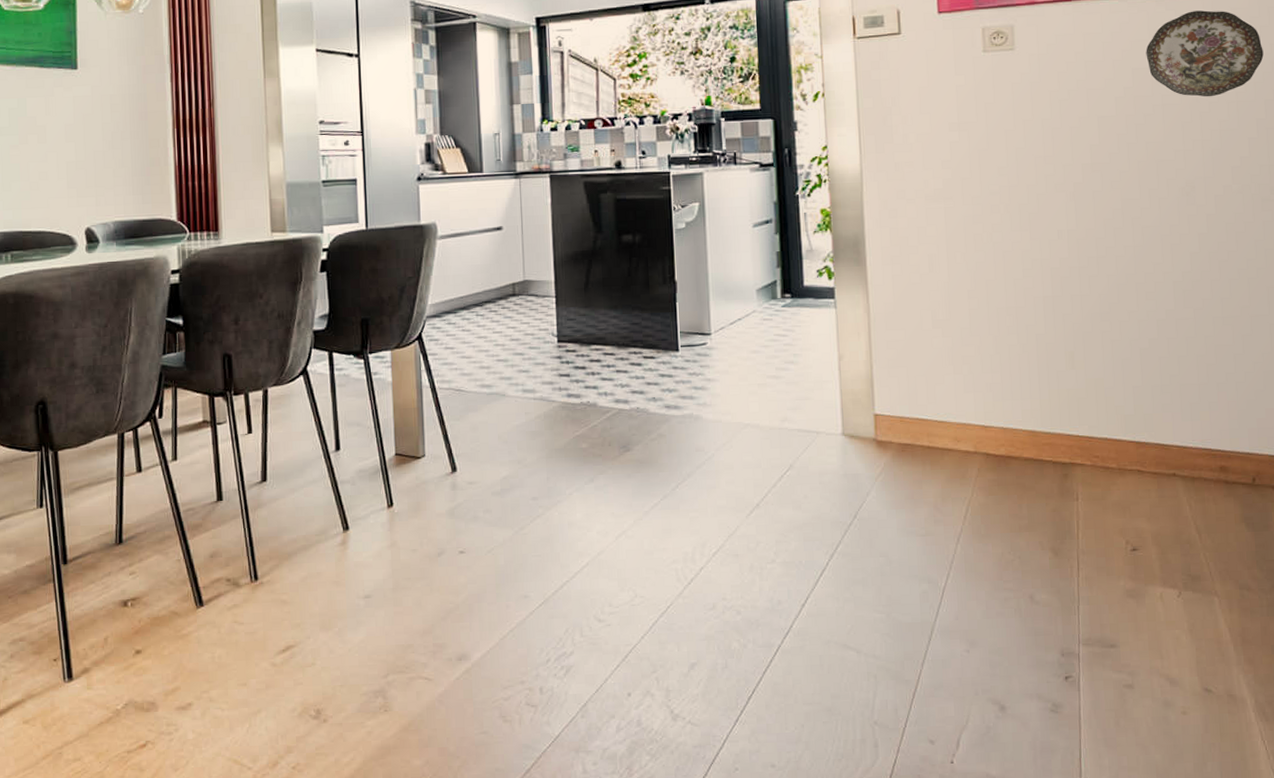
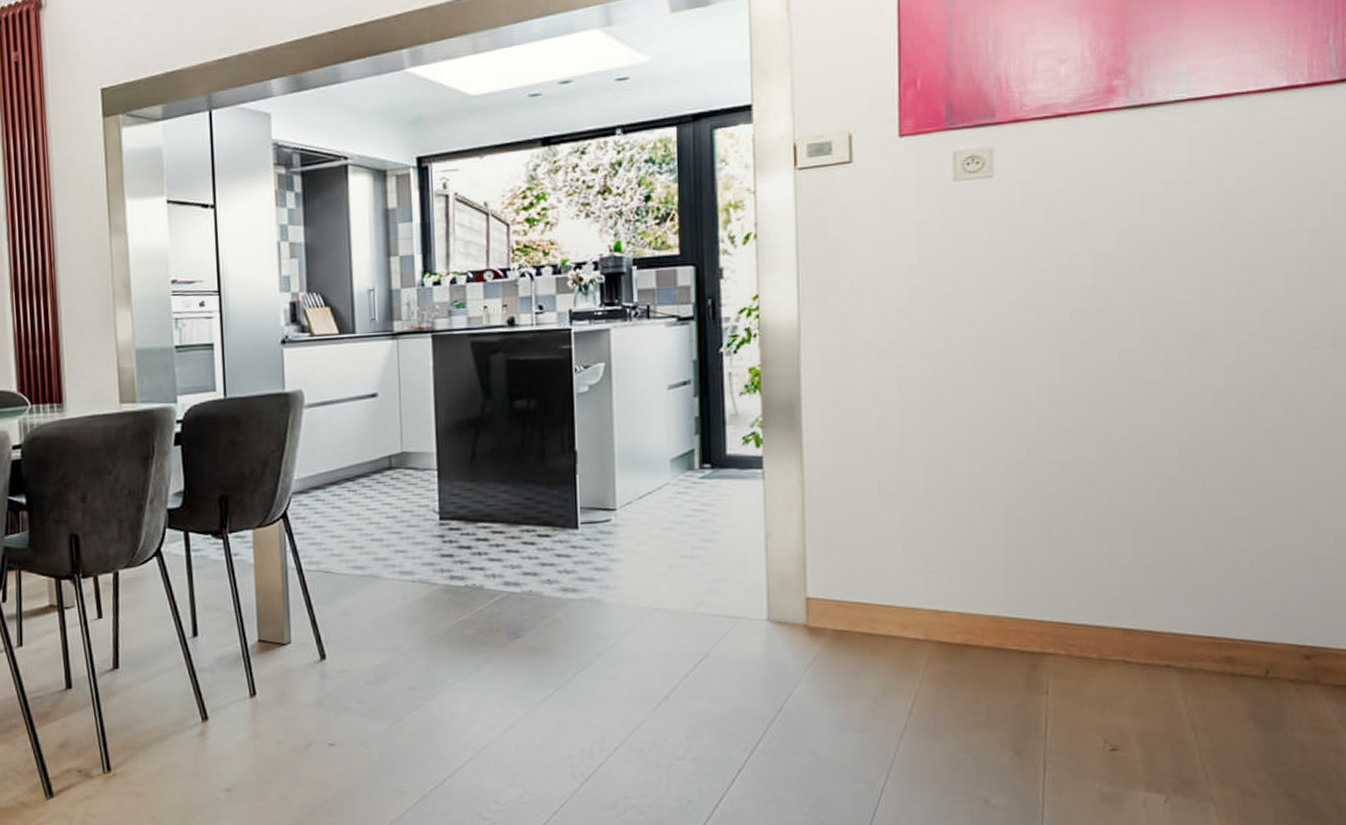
decorative plate: present [1146,10,1264,97] -> none [1159,122,1311,227]

